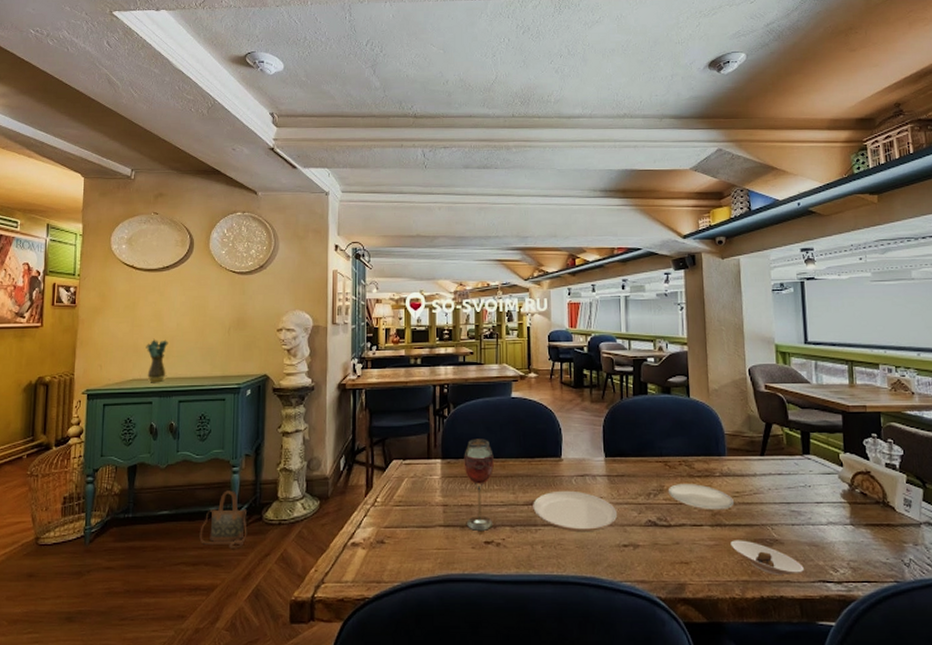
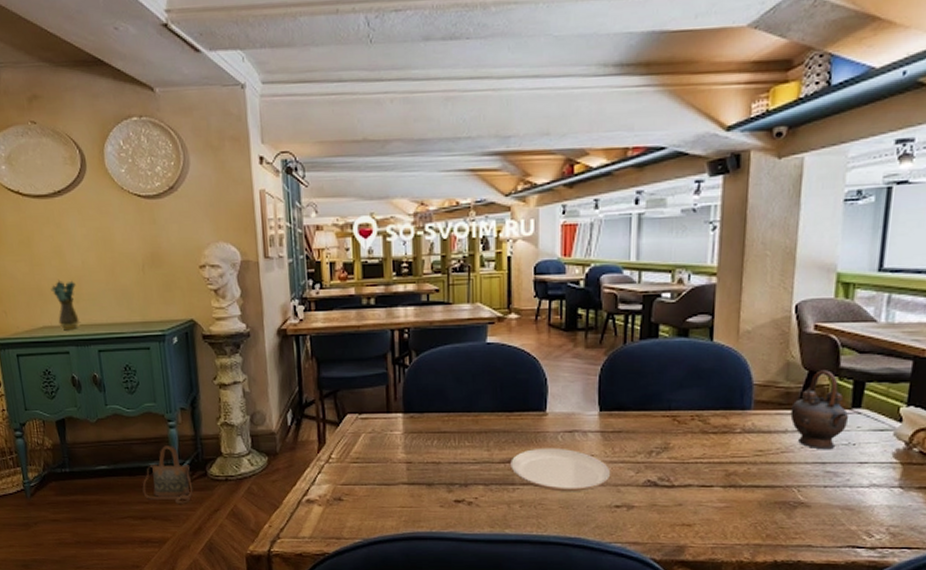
wineglass: present [464,439,494,531] -> none [429,390,465,489]
plate: present [667,484,735,511] -> none [674,441,756,471]
saucer: present [730,540,804,576] -> none [744,502,831,540]
teapot: none [756,422,802,491] -> present [790,370,849,450]

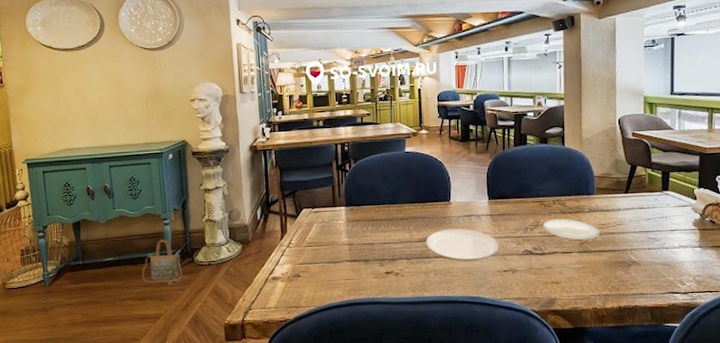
vase: present [51,279,80,331] -> none [73,112,95,152]
plate: none [674,441,756,471] -> present [543,219,600,241]
teapot: present [790,370,849,450] -> none [621,164,661,222]

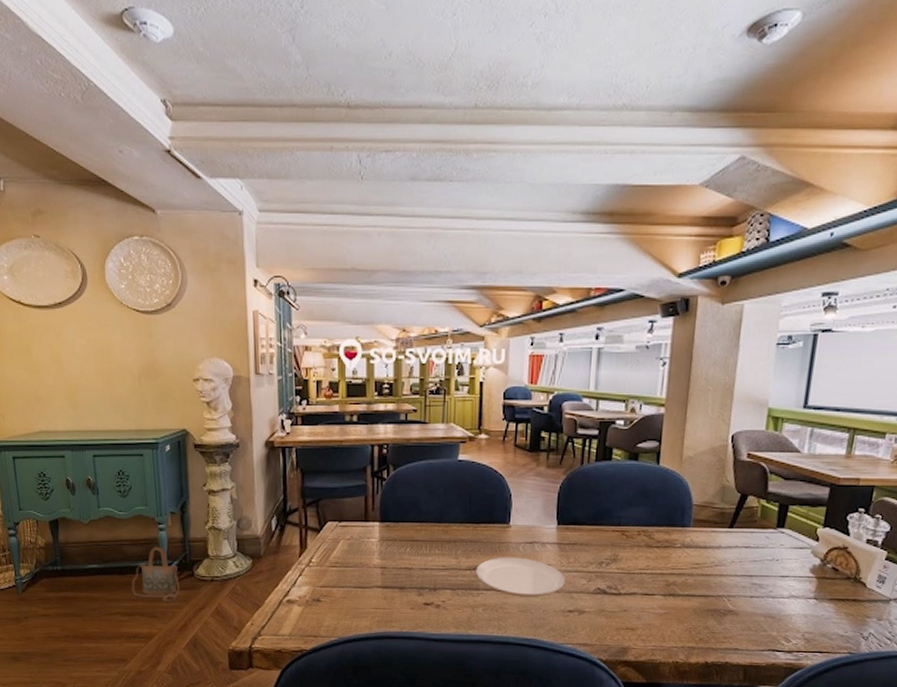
plate: present [543,219,600,241] -> none [621,554,693,582]

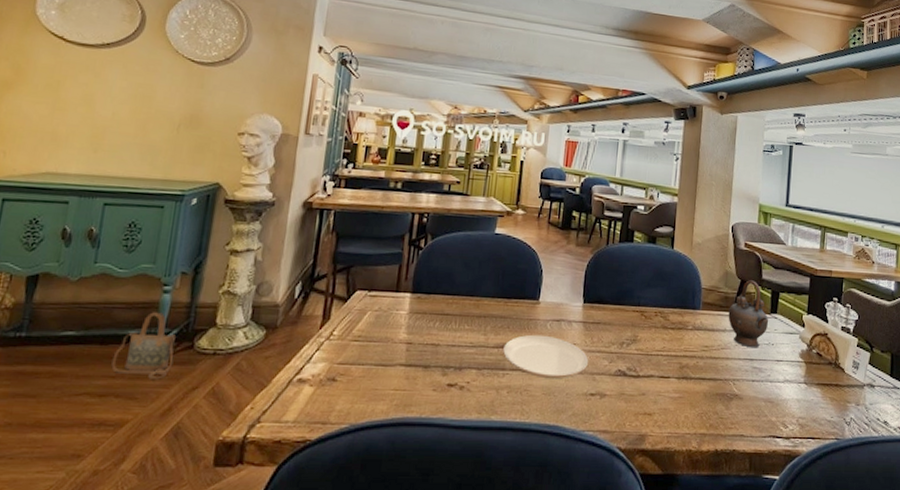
teapot: none [724,494,774,565] -> present [728,280,769,348]

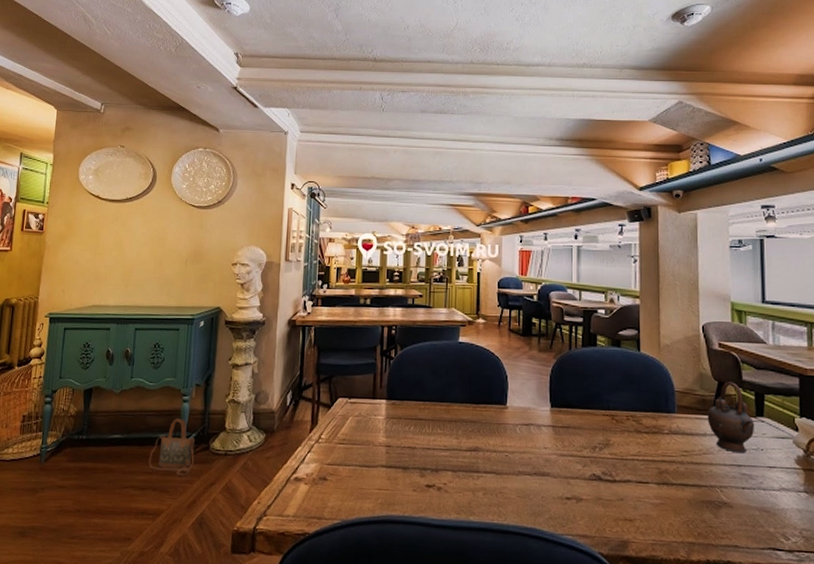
plate: present [503,334,588,378] -> none [476,438,560,482]

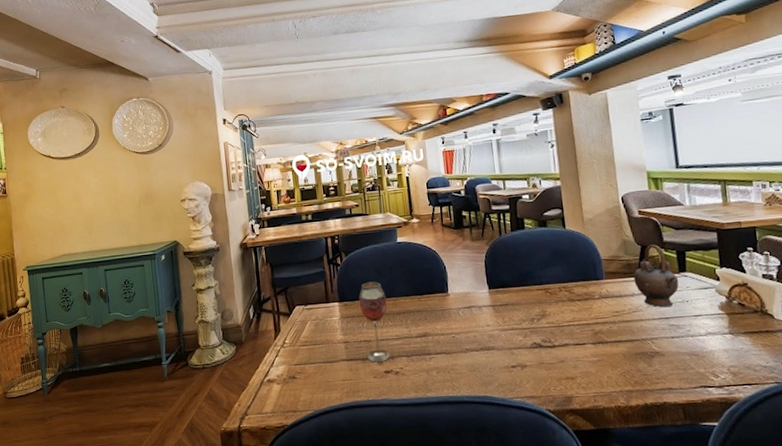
handbag: present [148,418,195,476] -> none [137,342,177,391]
wineglass: none [408,381,439,474] -> present [358,281,390,362]

